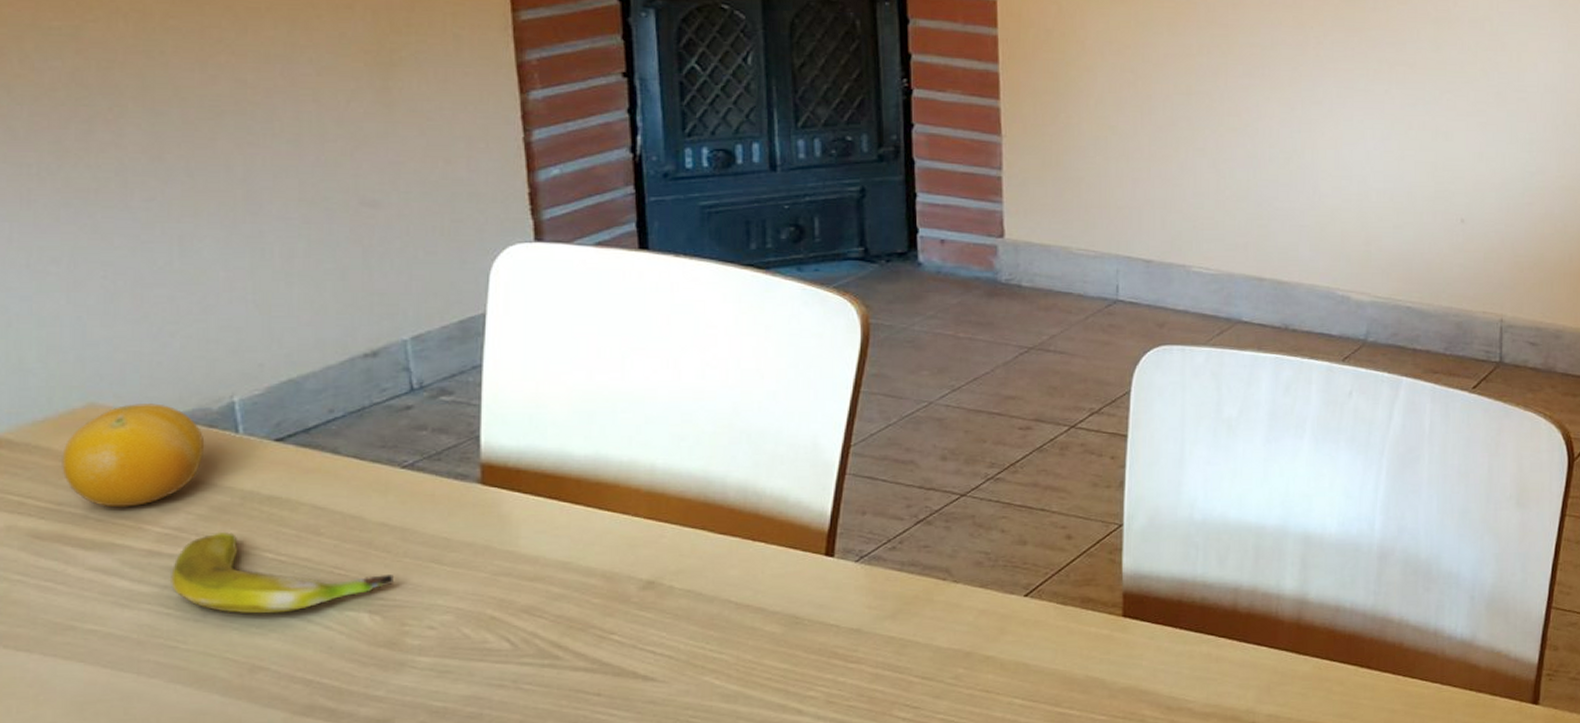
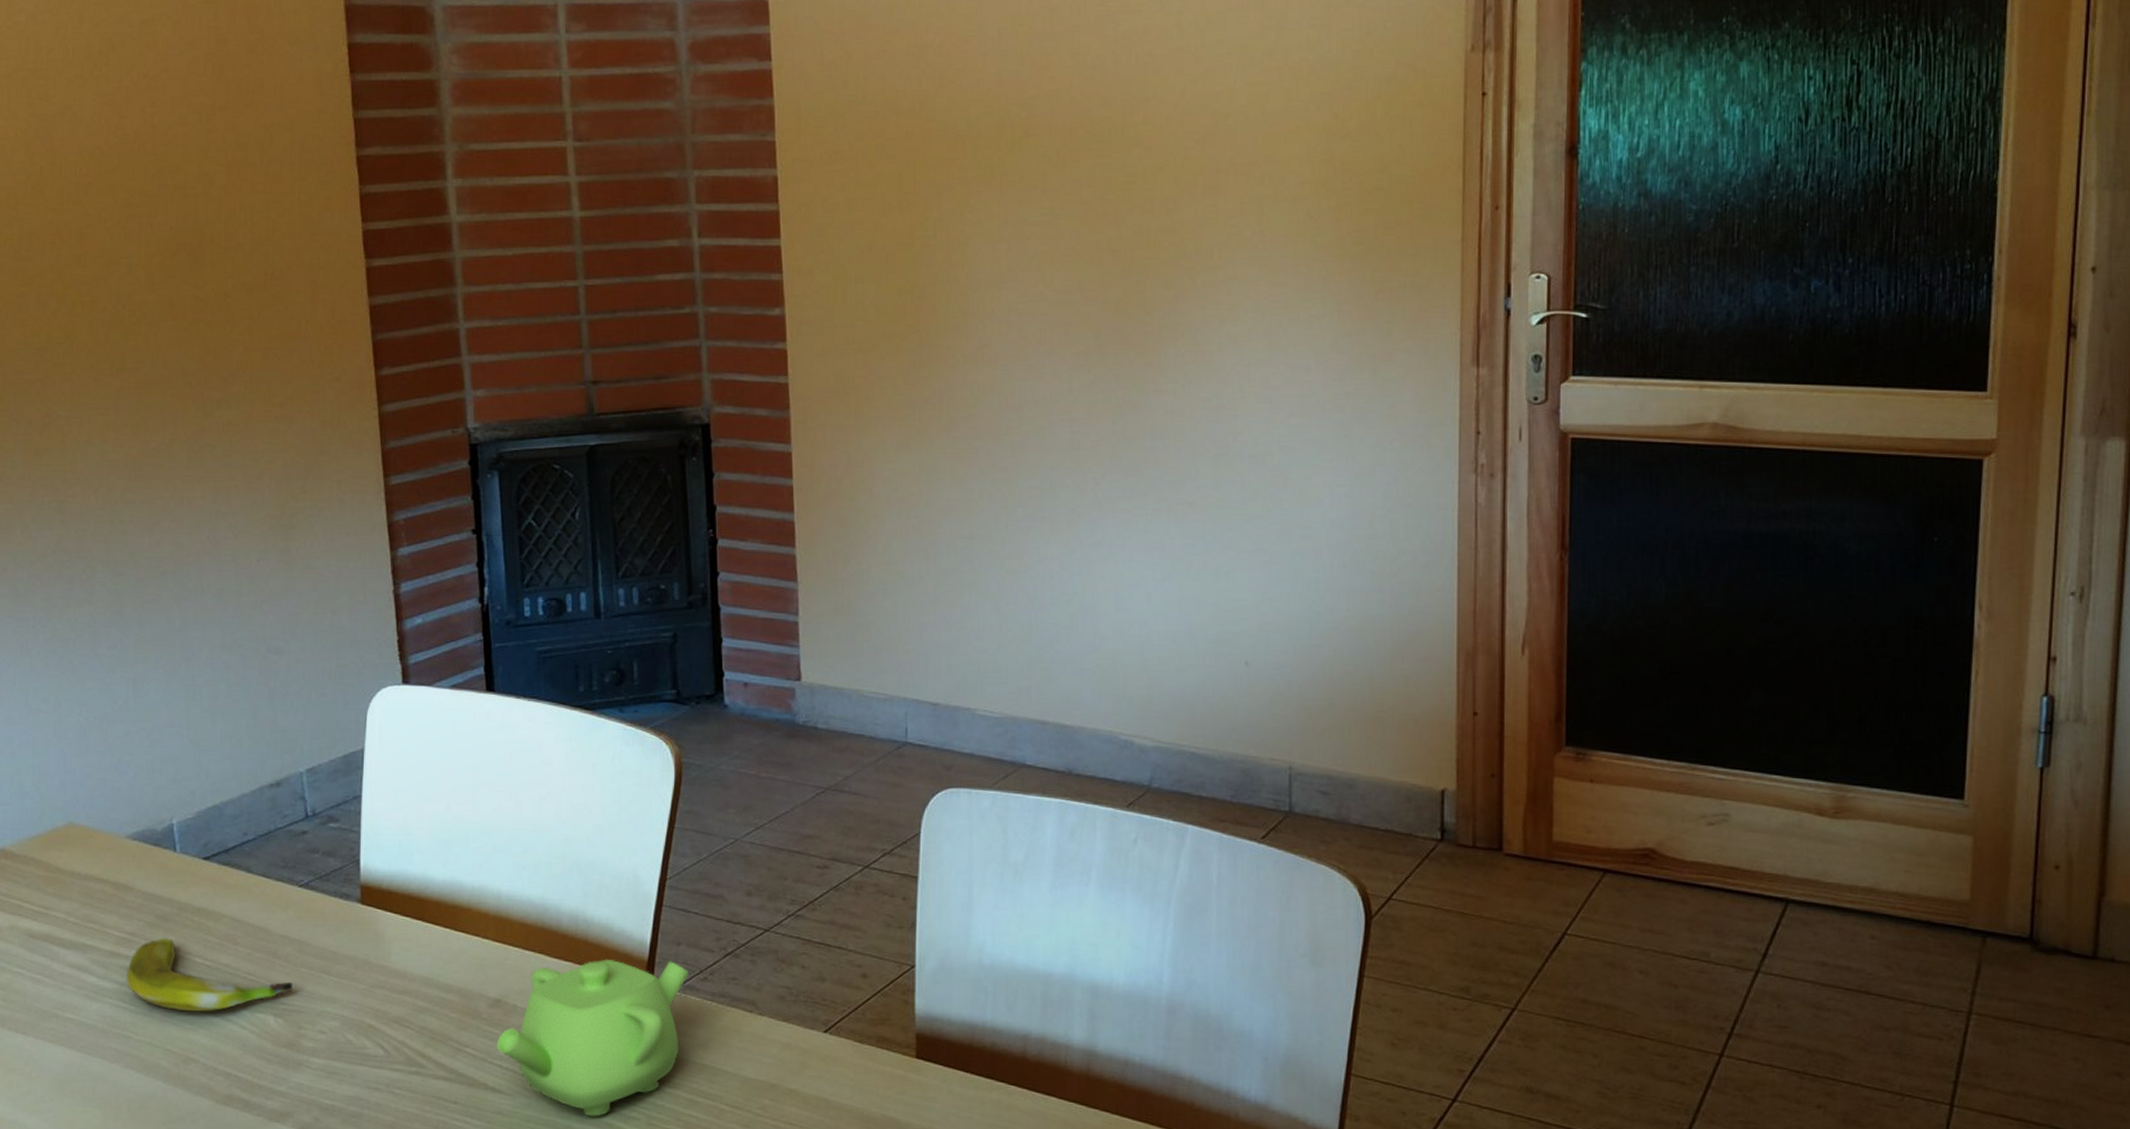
fruit: present [62,403,205,508] -> none [49,824,152,913]
teapot: none [648,531,876,699] -> present [496,958,690,1117]

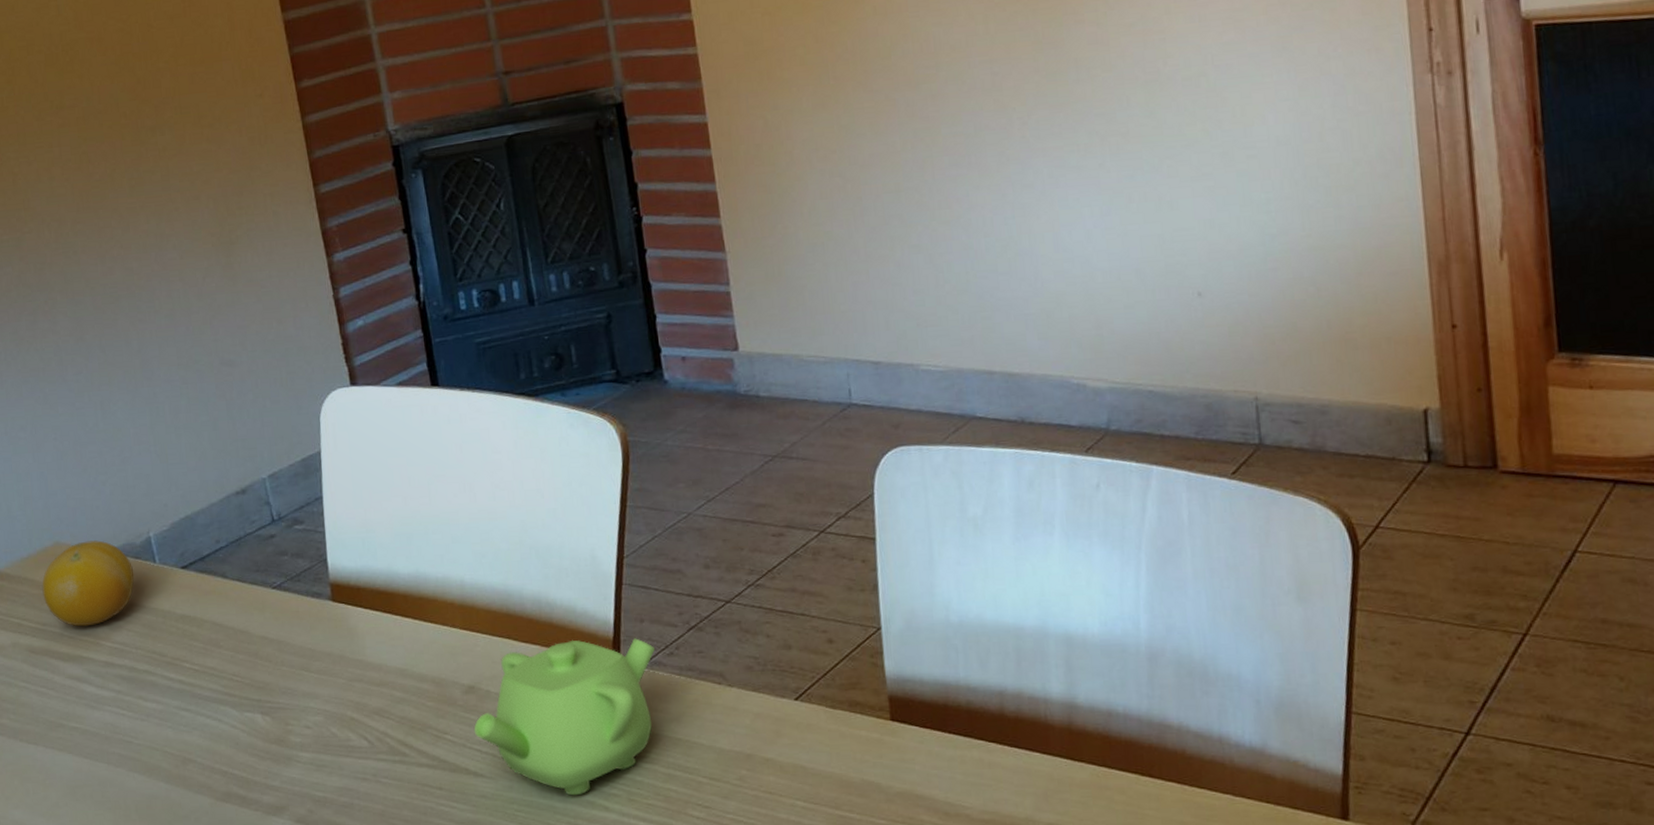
fruit: none [49,824,152,913] -> present [42,540,135,627]
banana: present [125,937,293,1012] -> none [121,645,276,715]

